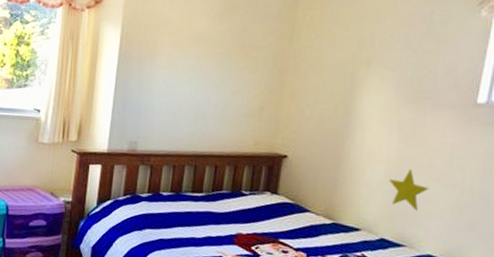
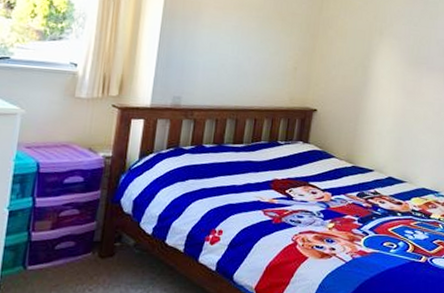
decorative star: present [389,169,430,211] -> none [395,120,424,153]

